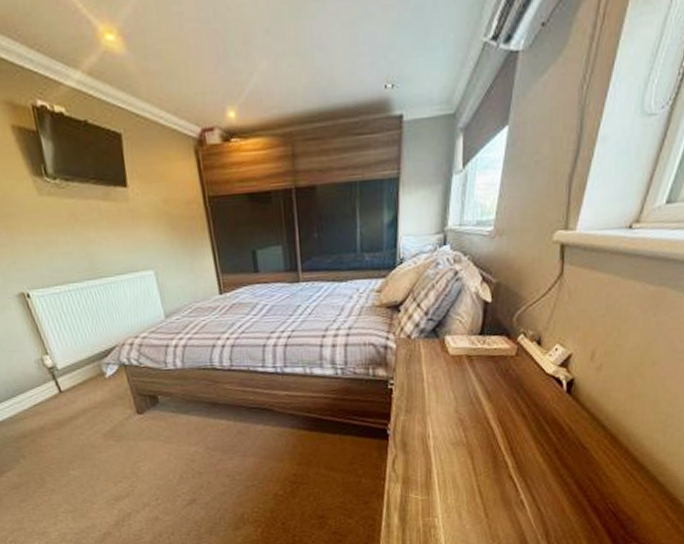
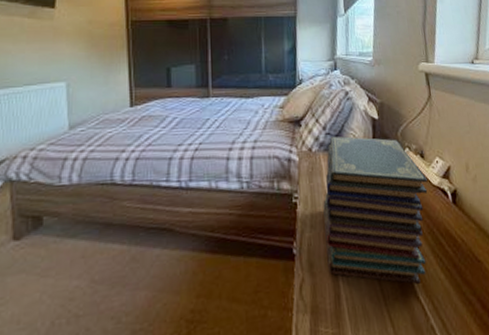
book stack: none [420,321,541,465] -> present [323,136,428,284]

